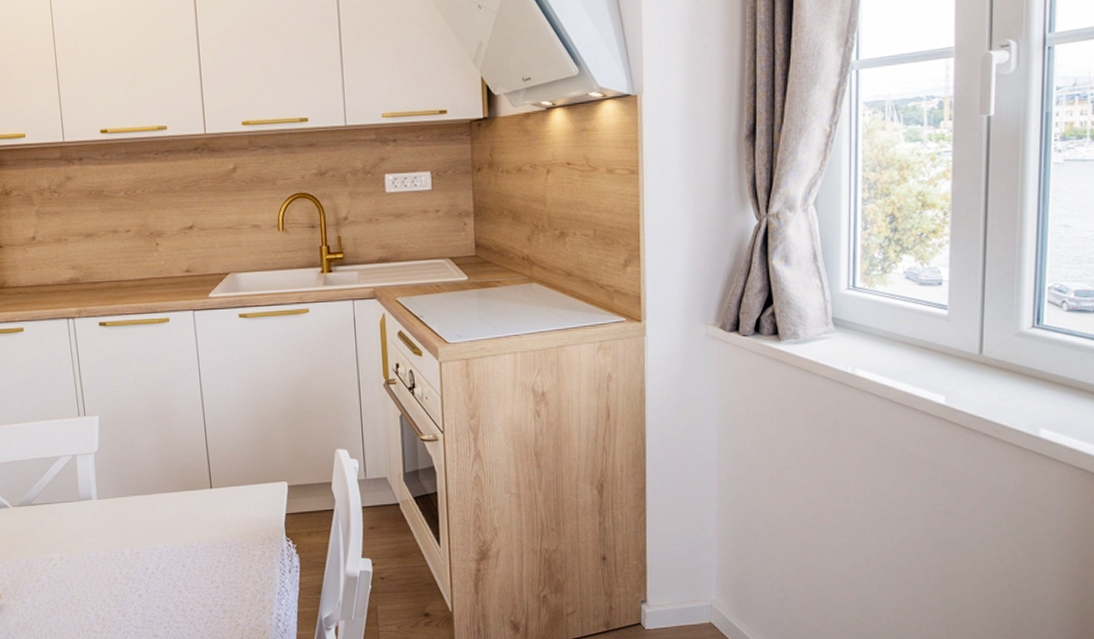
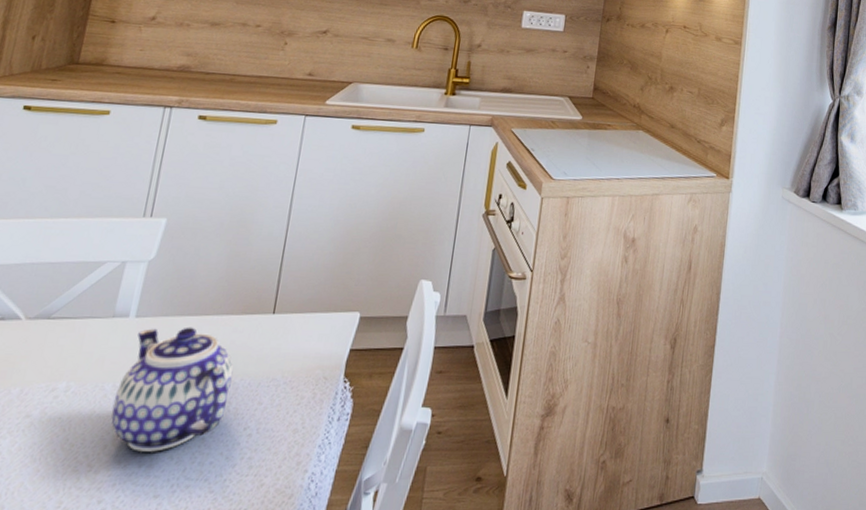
teapot: none [99,504,192,603] -> present [111,327,233,452]

